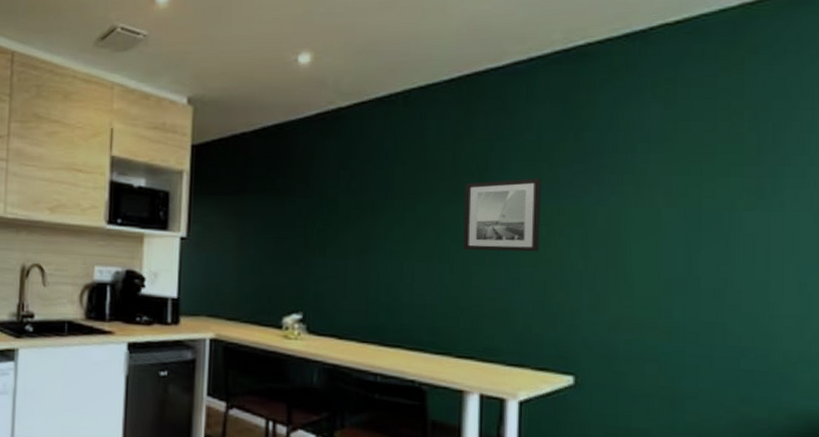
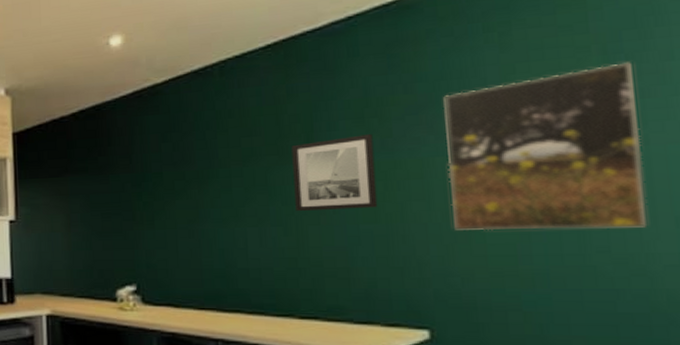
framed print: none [605,130,778,290] -> present [443,62,648,231]

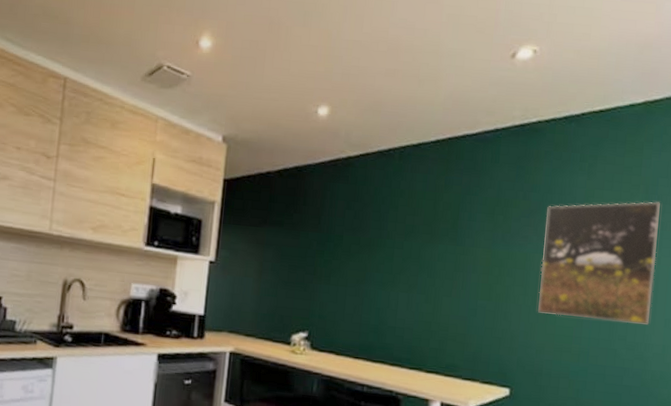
wall art: present [291,134,378,211] -> none [436,227,498,288]

